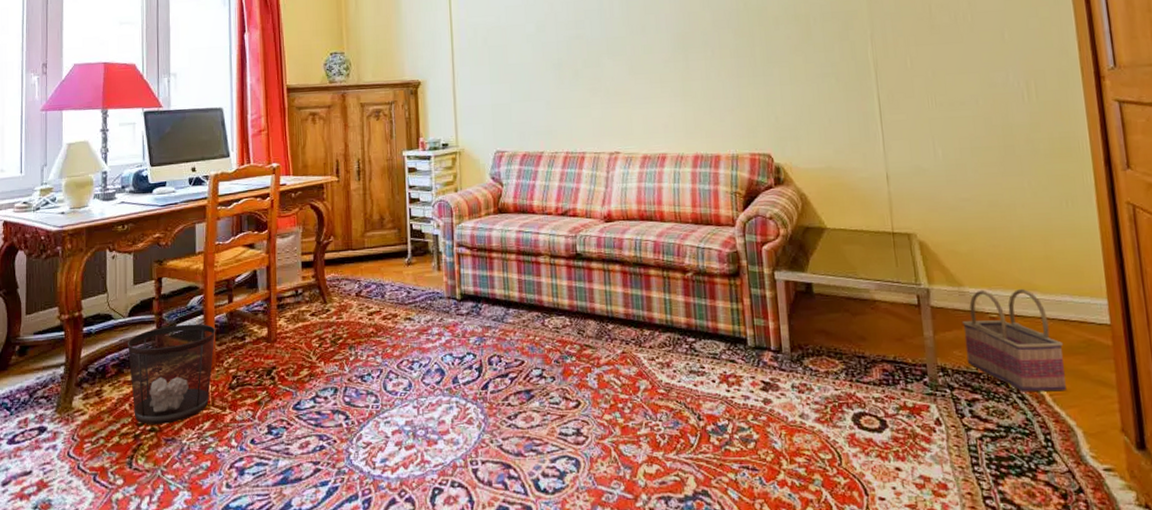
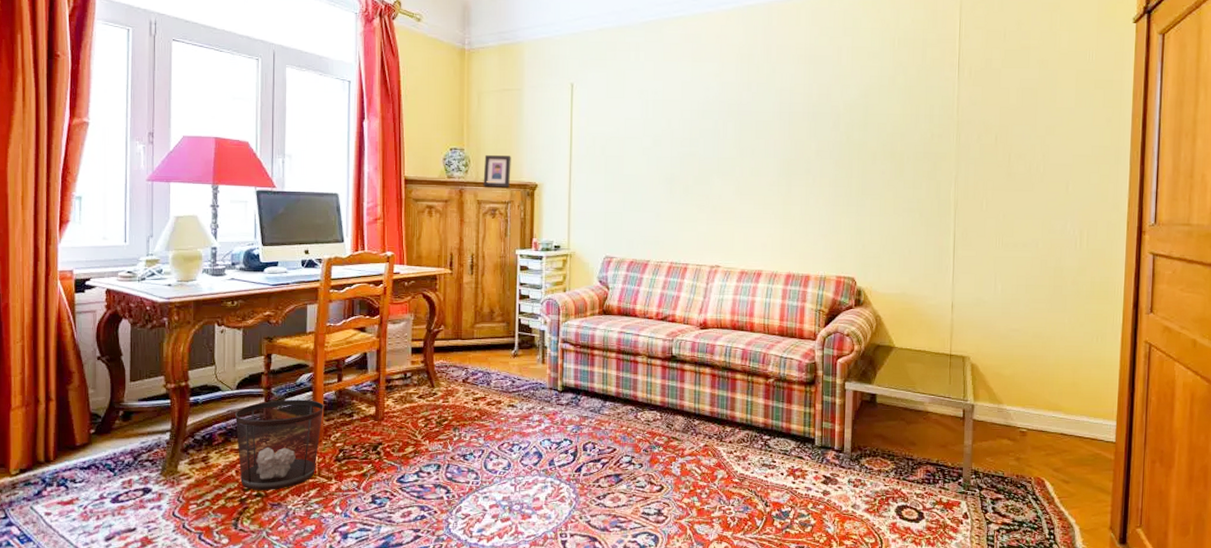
picture frame: none [365,55,393,90] -> present [483,155,511,189]
basket: present [961,288,1066,392] -> none [996,408,1076,495]

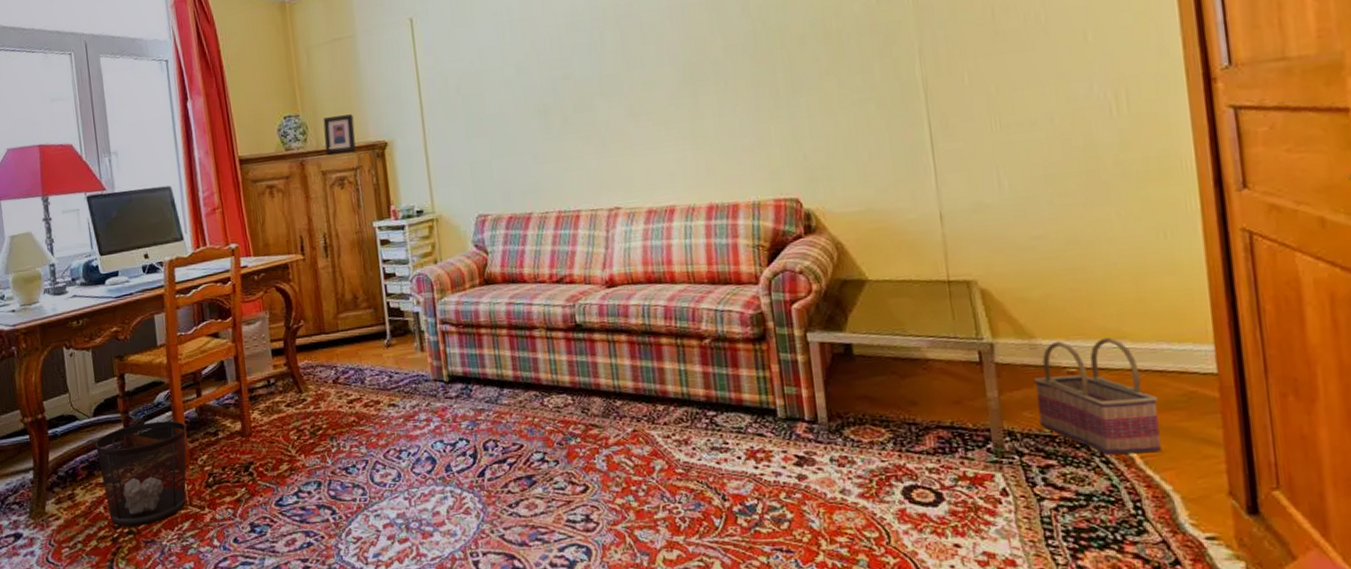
basket: none [996,408,1076,495] -> present [1033,337,1161,455]

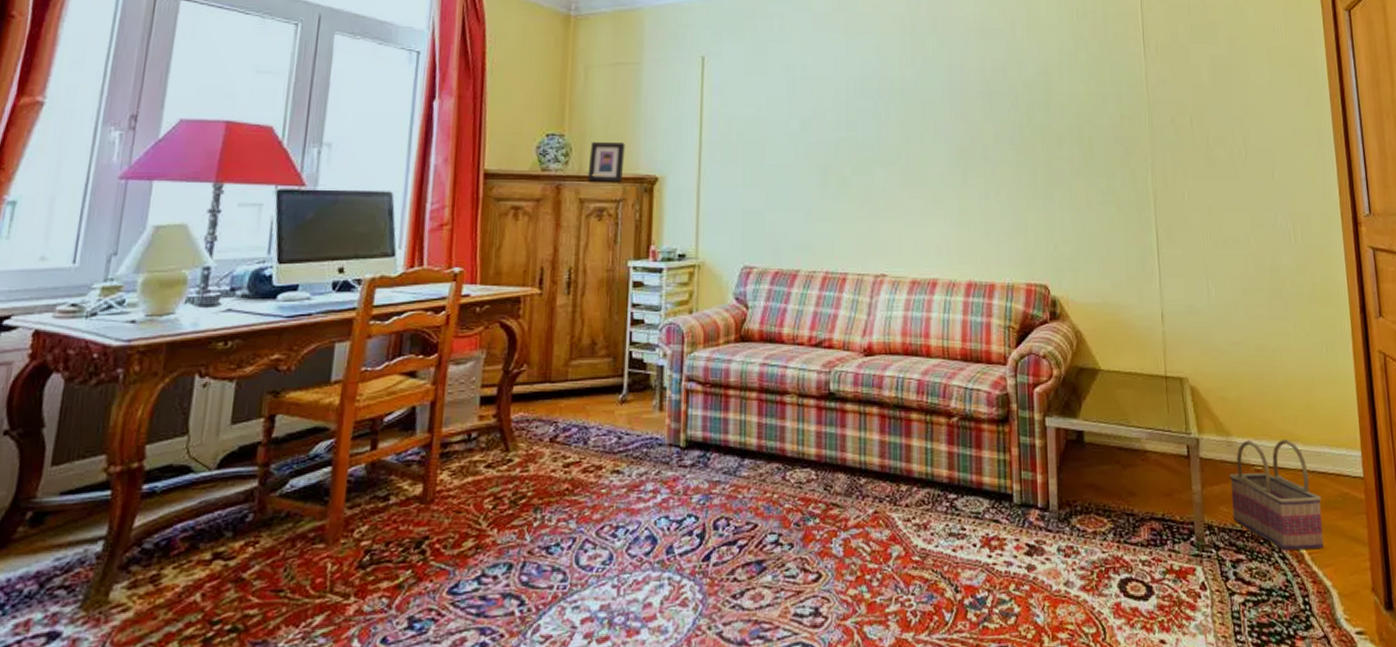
waste bin: present [95,420,187,527] -> none [207,478,348,622]

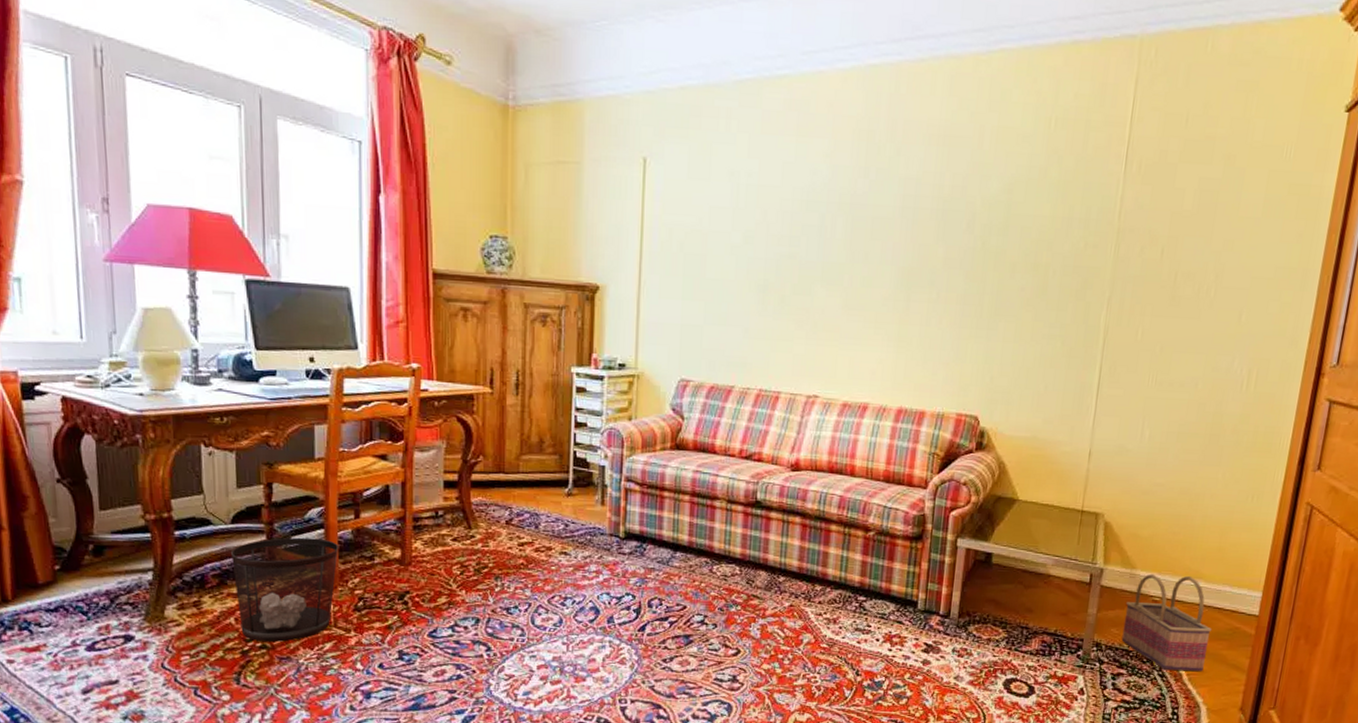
waste bin: none [207,478,348,622] -> present [230,537,339,642]
picture frame: present [587,142,625,183] -> none [531,246,567,290]

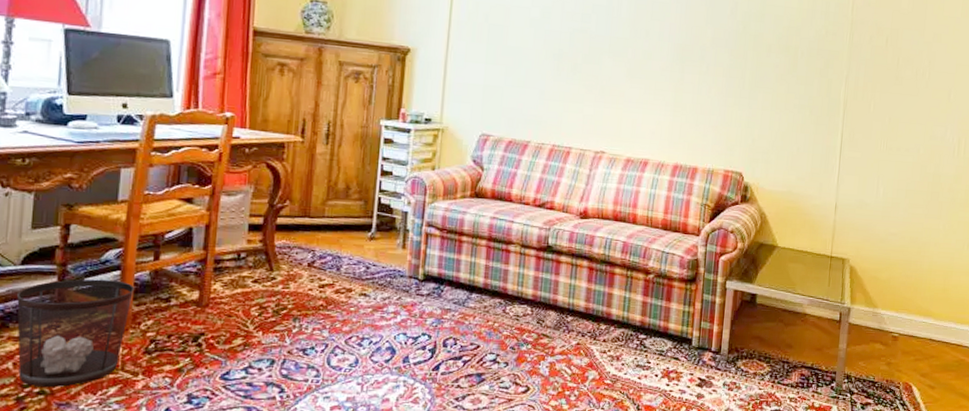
basket: present [1121,573,1212,672] -> none [868,312,942,400]

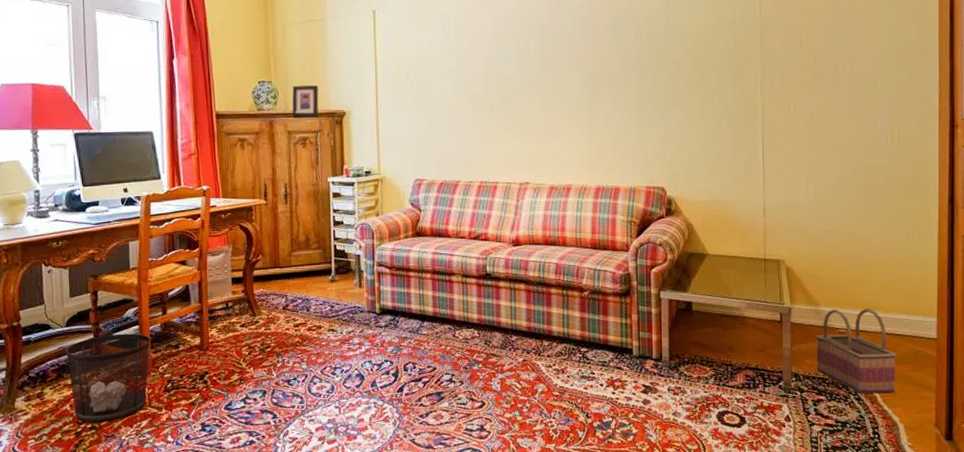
picture frame: none [347,11,382,51] -> present [292,85,319,119]
basket: none [868,312,942,400] -> present [815,308,897,394]

